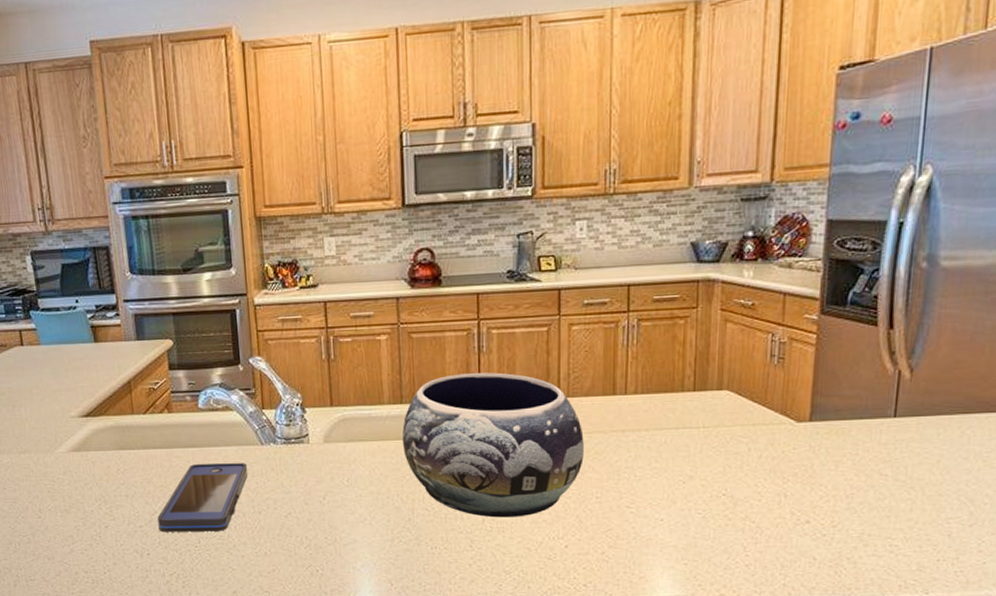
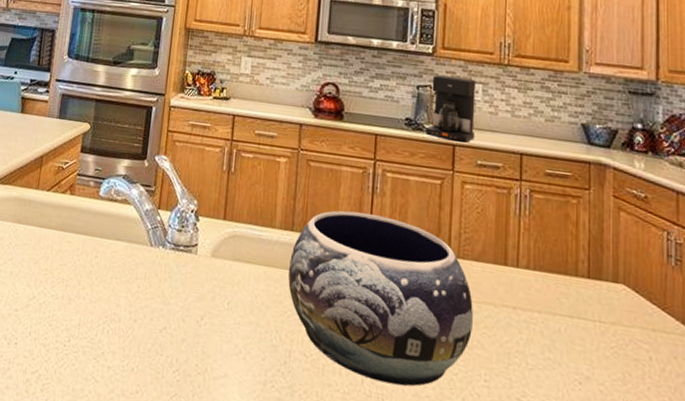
mobile phone: present [157,463,248,532] -> none [33,253,134,334]
coffee maker: none [529,216,580,286] -> present [425,75,476,143]

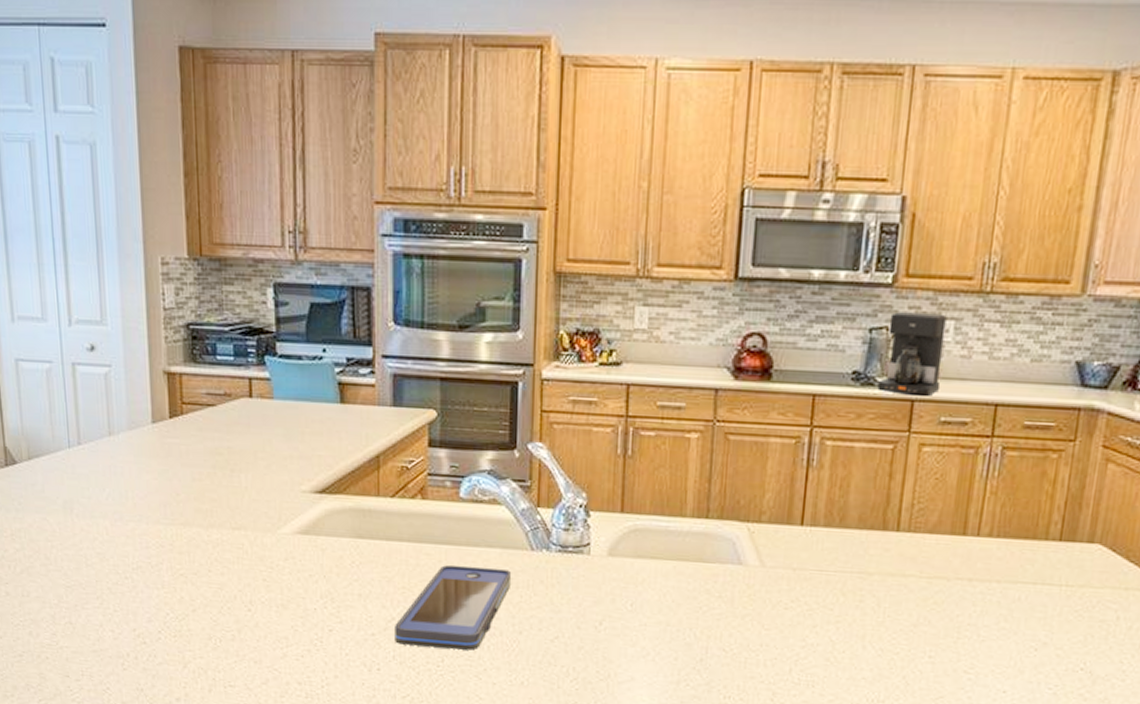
mobile phone: none [33,253,134,334] -> present [395,565,512,651]
decorative bowl: present [288,210,473,386] -> none [702,489,922,671]

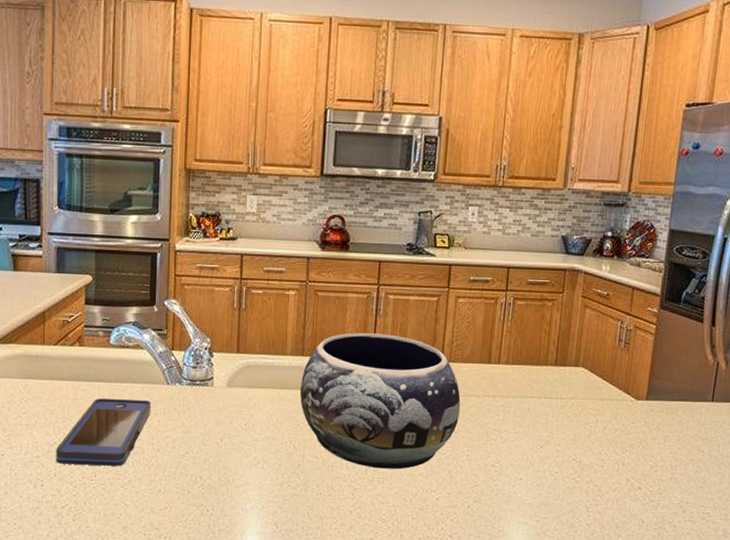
decorative bowl: none [702,489,922,671] -> present [299,333,461,469]
coffee maker: present [877,312,947,397] -> none [425,200,473,262]

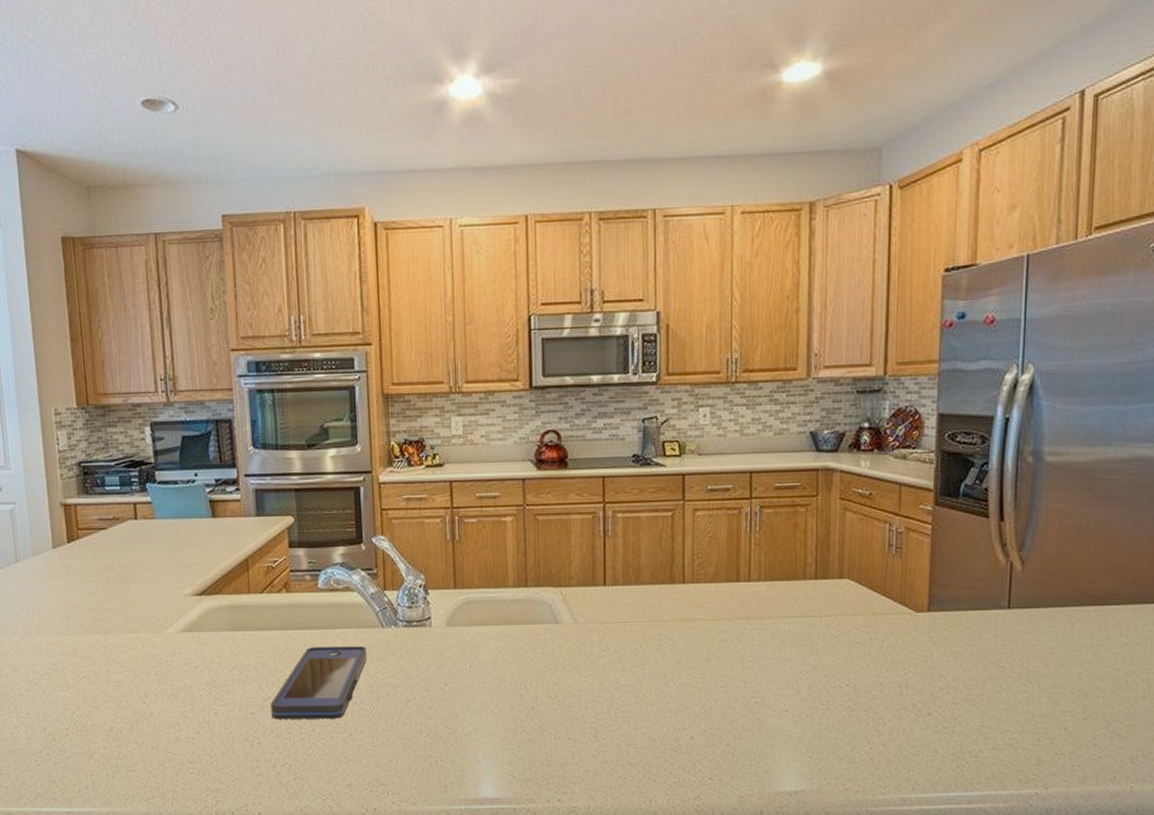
decorative bowl: present [299,333,461,469] -> none [526,557,708,707]

